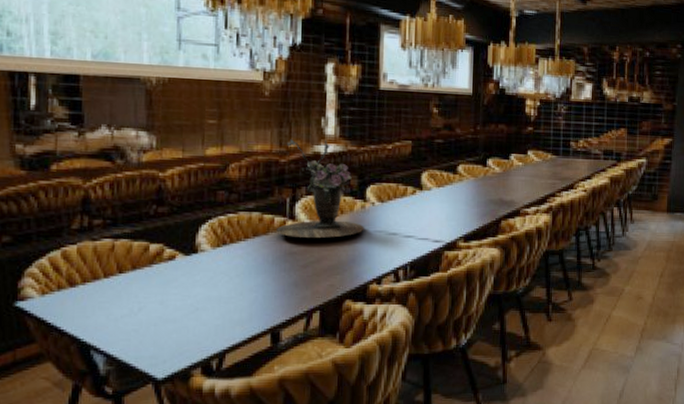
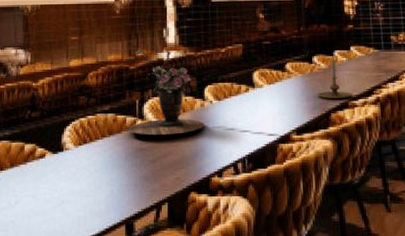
candle holder: none [489,163,525,206] -> present [317,59,352,99]

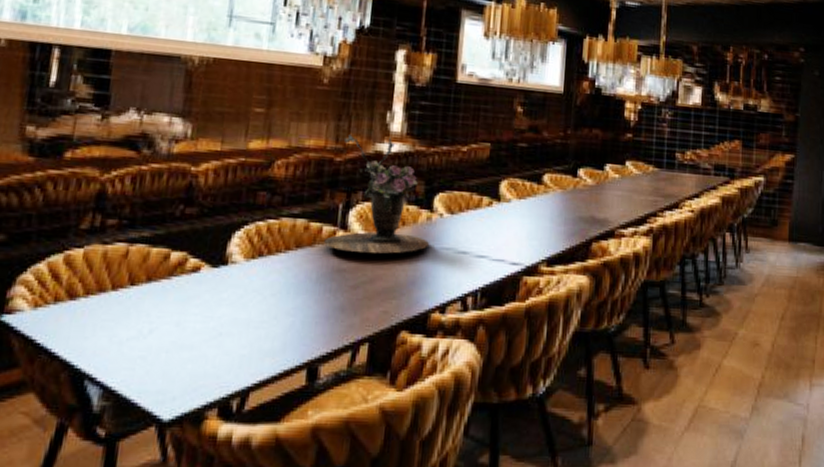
candle holder: present [317,59,352,99] -> none [578,175,621,225]

